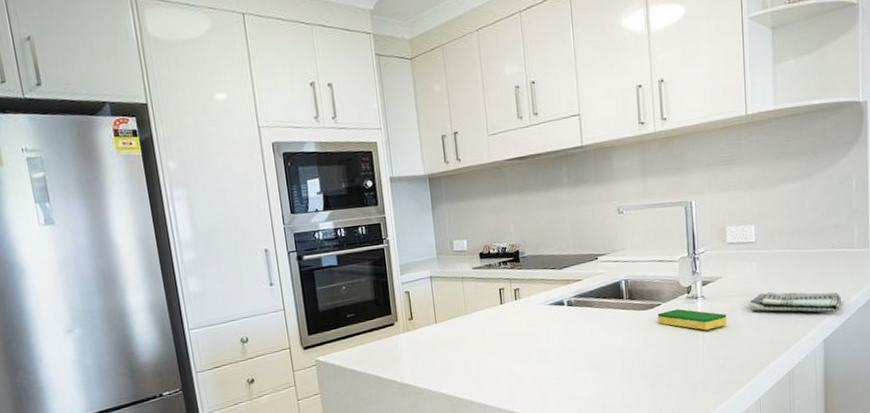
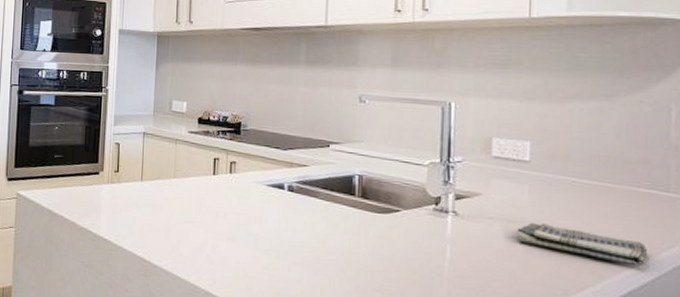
dish sponge: present [657,309,727,330] -> none [394,219,484,253]

